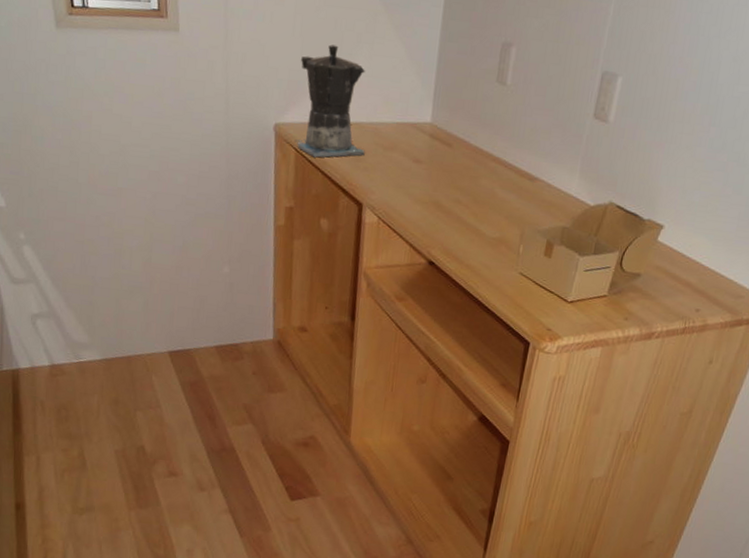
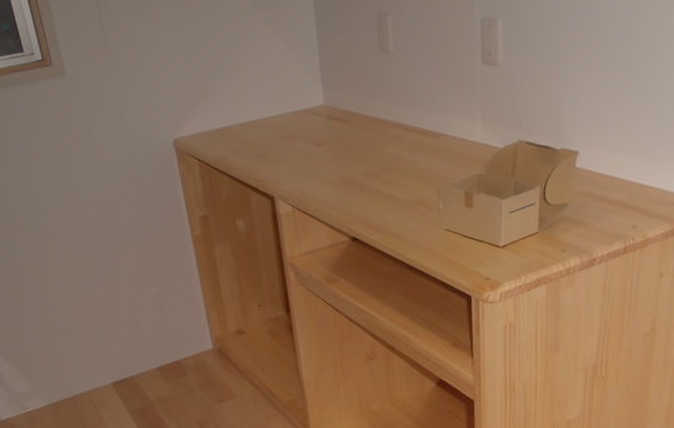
coffee maker: present [296,44,366,158] -> none [186,53,266,163]

